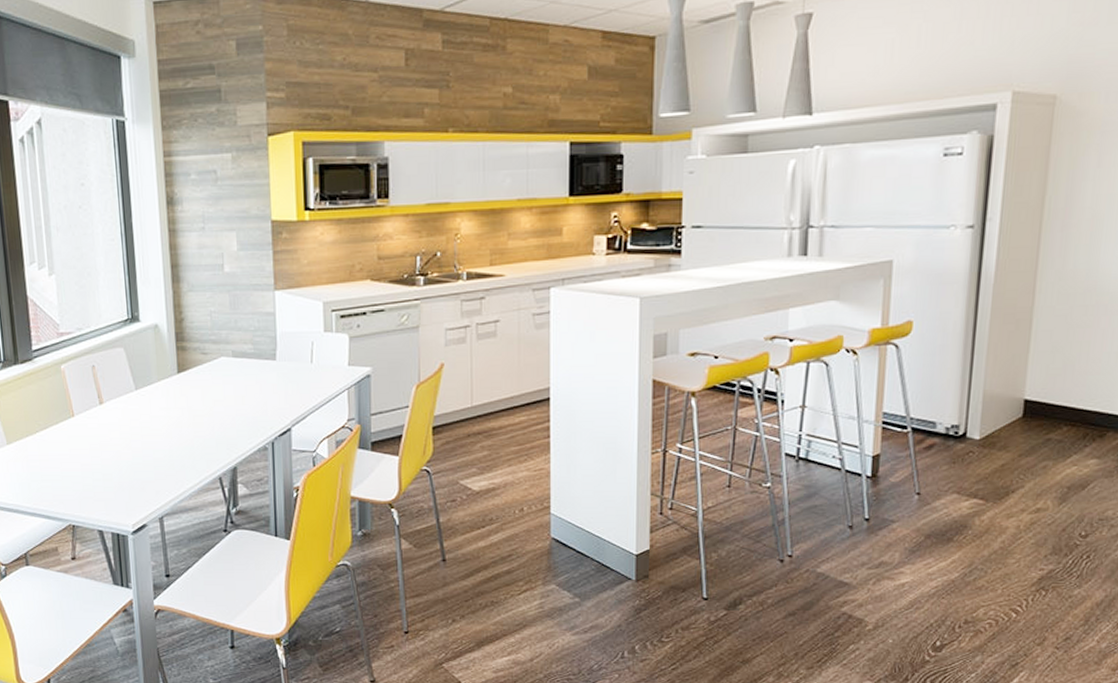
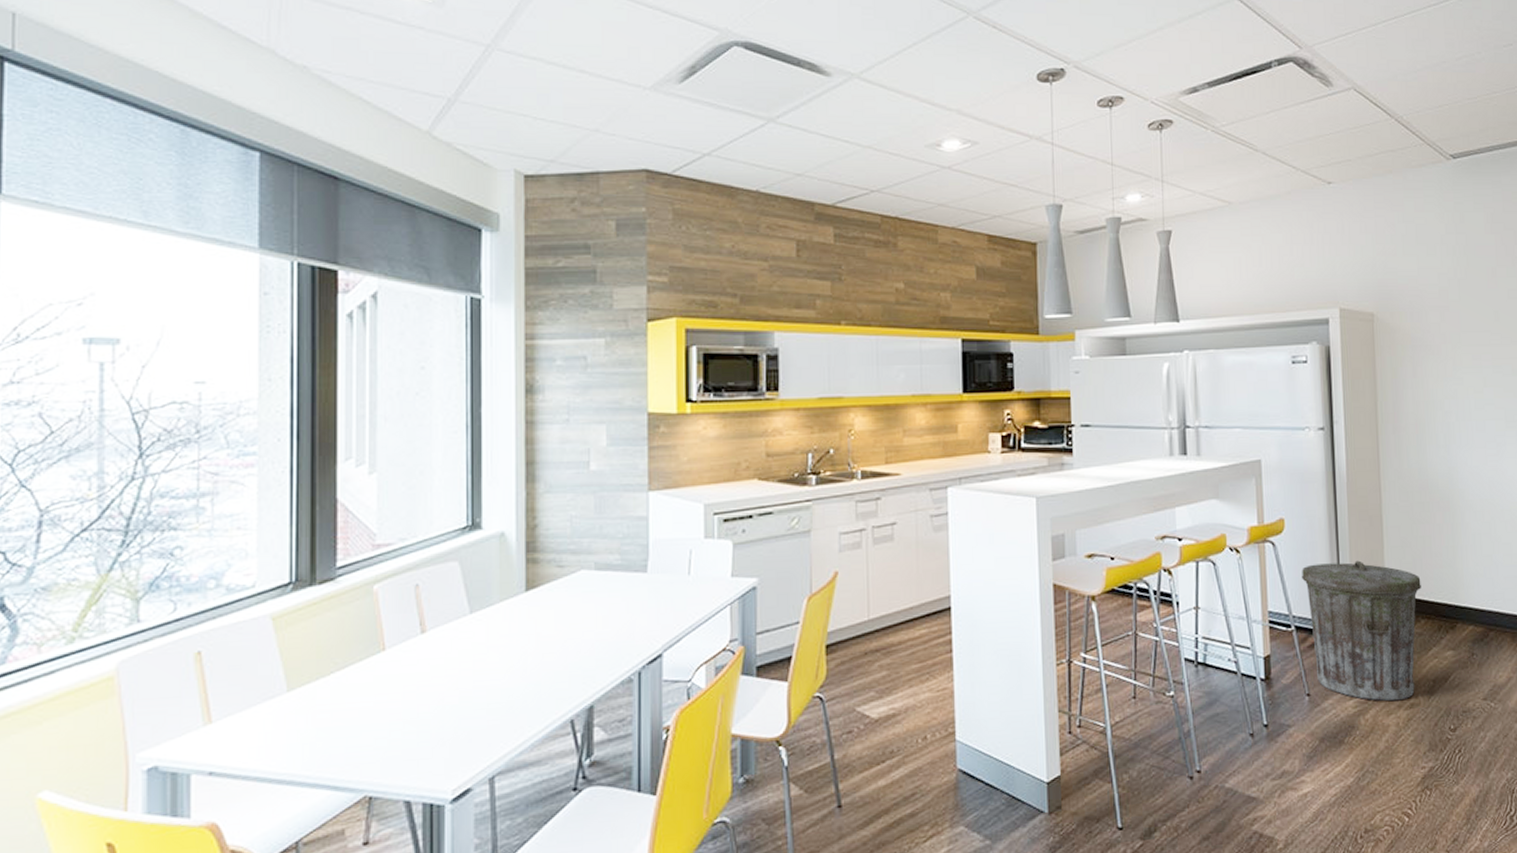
trash can: none [925,365,1070,505] -> present [1301,560,1421,702]

